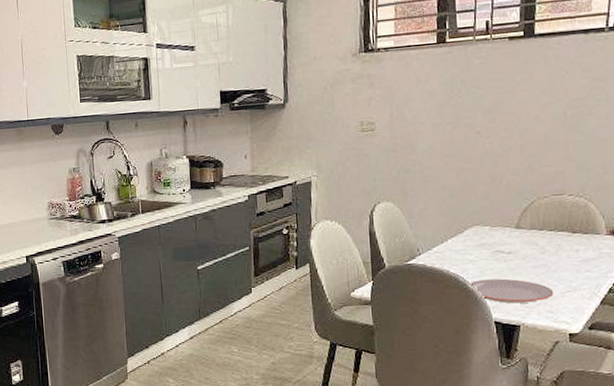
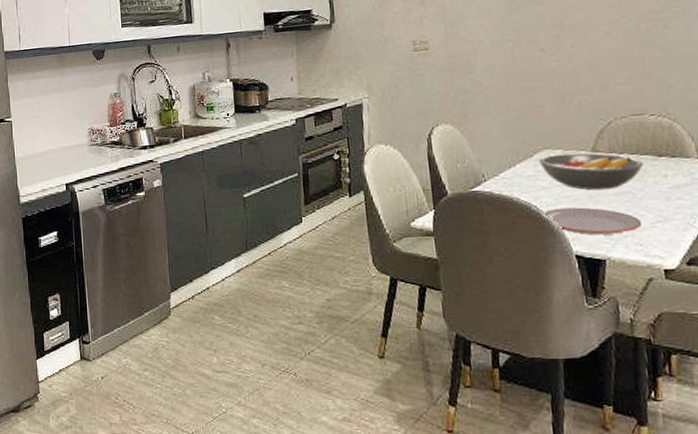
fruit bowl: none [469,229,559,264] -> present [539,152,644,191]

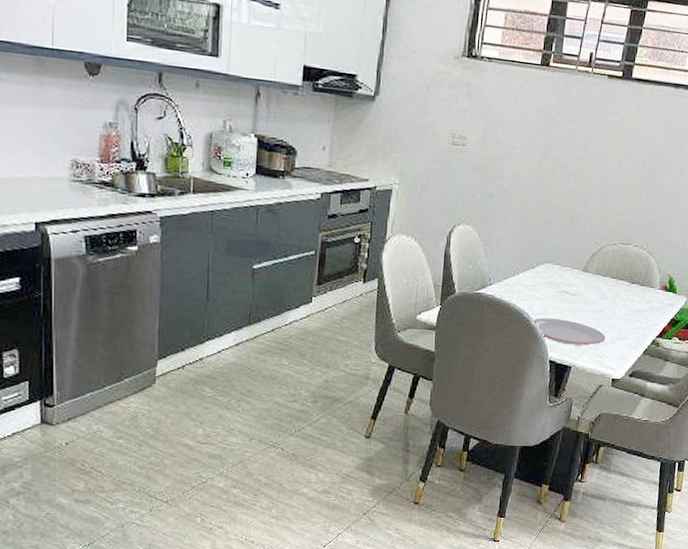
fruit bowl: present [539,152,644,191] -> none [539,268,619,307]

